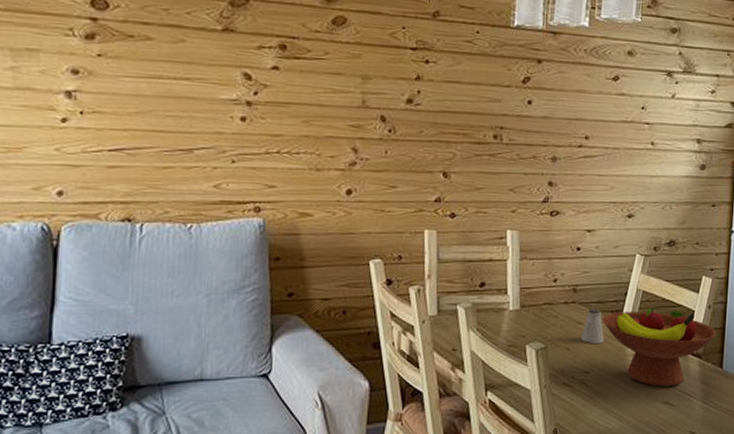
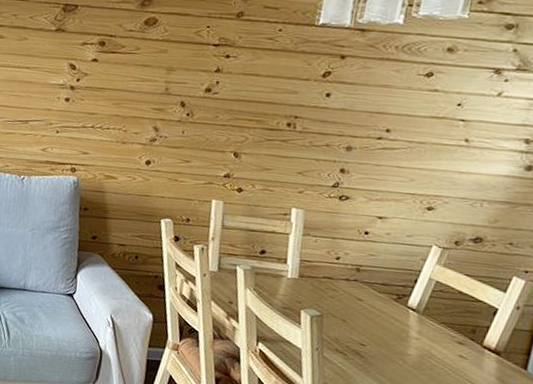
saltshaker: present [581,308,604,343] -> none [360,288,386,322]
fruit bowl: present [602,308,717,387] -> none [385,296,524,377]

